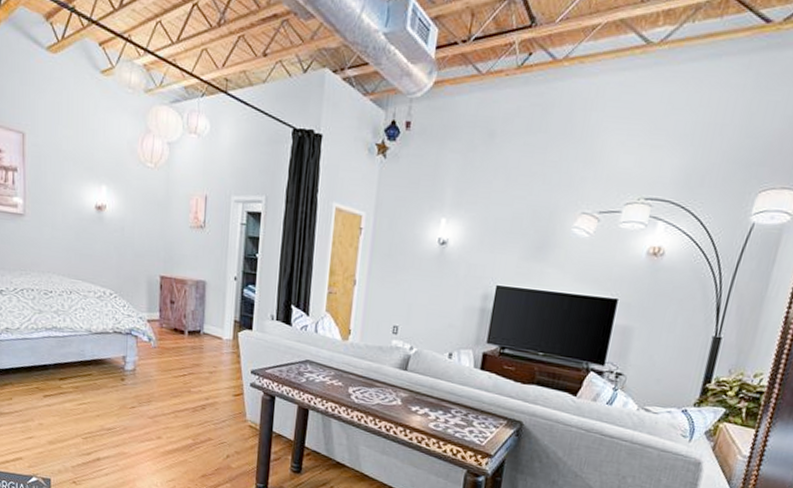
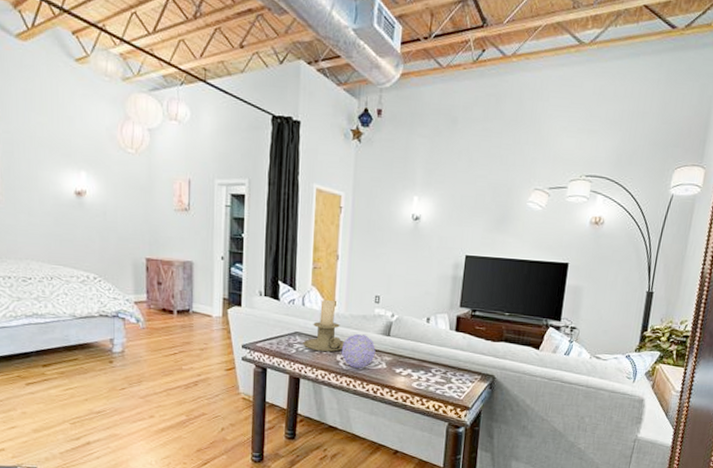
candle holder: none [313,327,357,384] -> present [303,299,344,352]
decorative ball: none [353,366,391,403] -> present [341,334,376,368]

